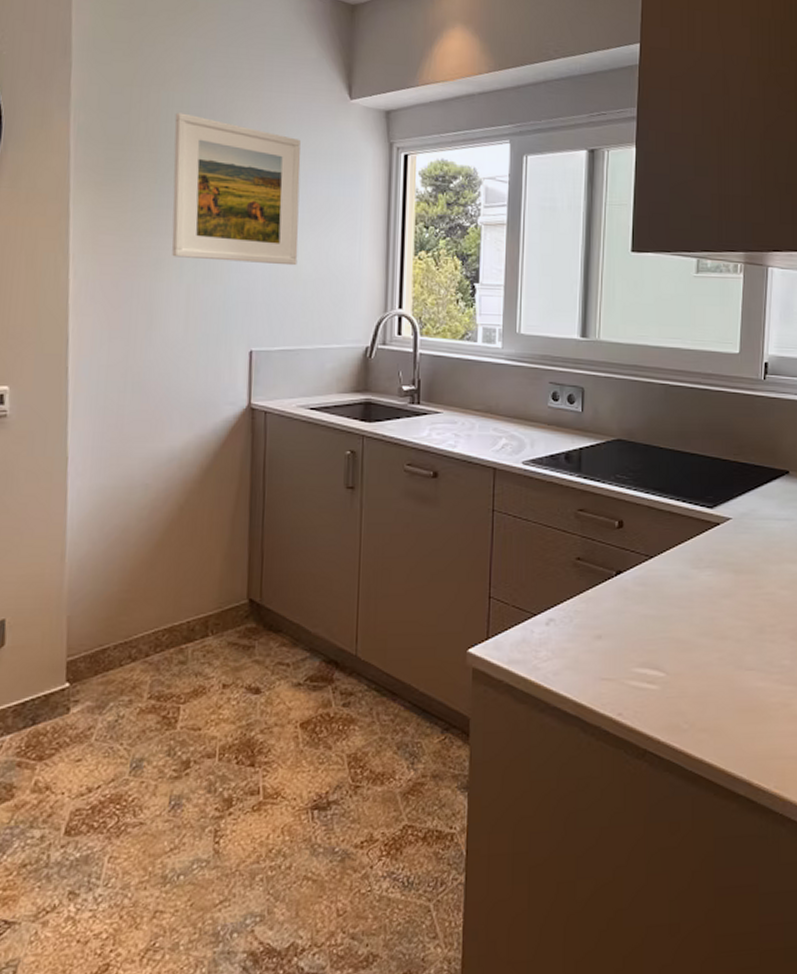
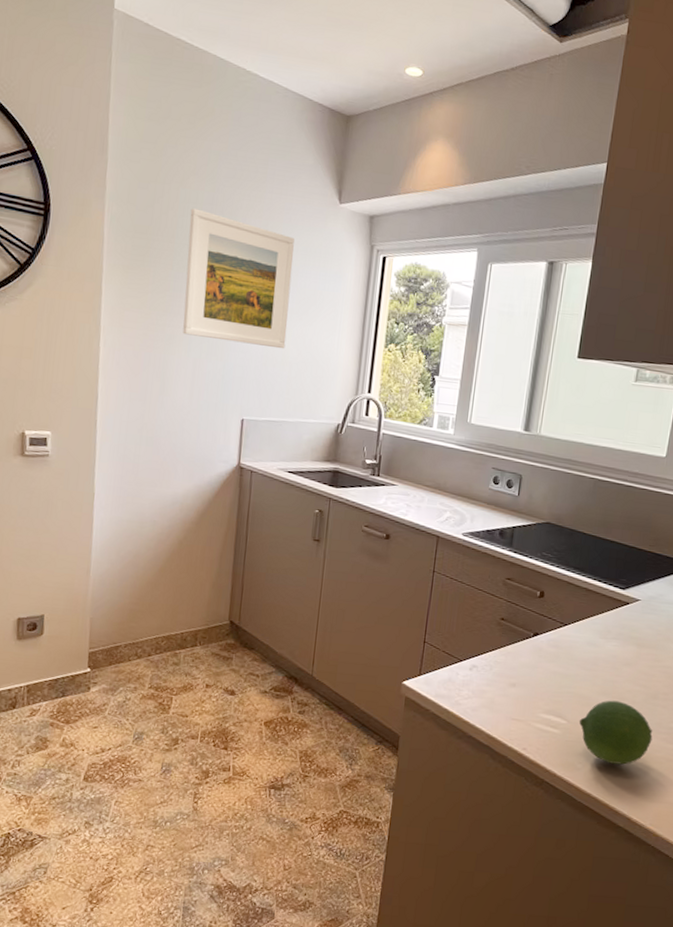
fruit: none [679,641,765,719] -> present [579,700,653,765]

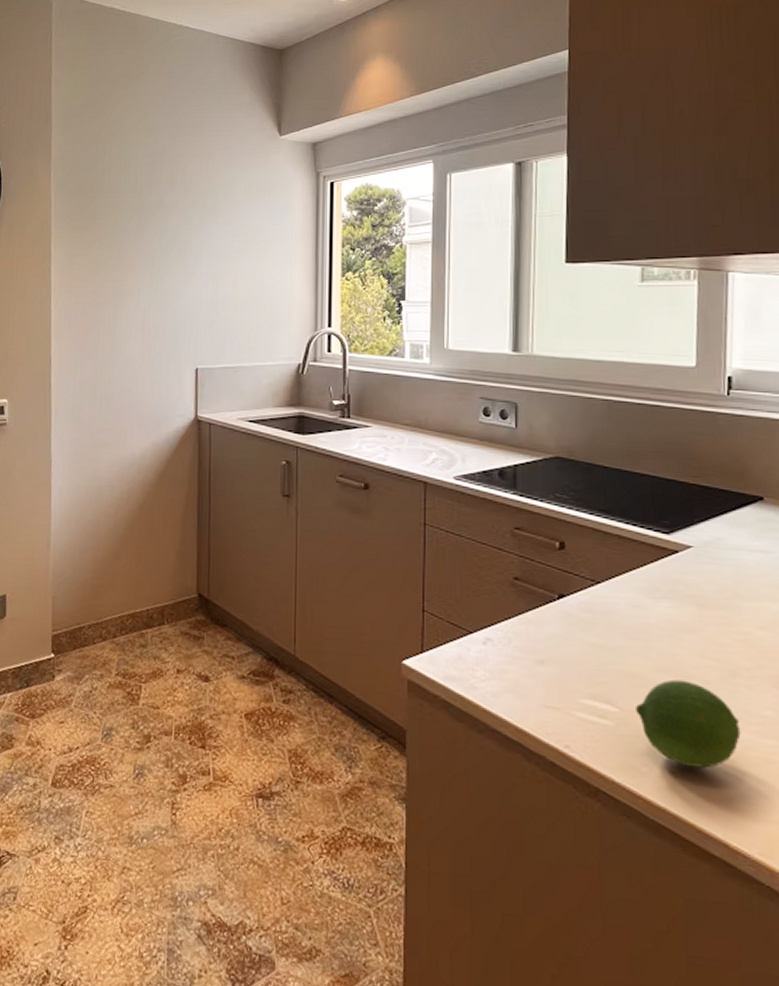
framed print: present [183,208,295,349] -> none [130,162,237,291]

